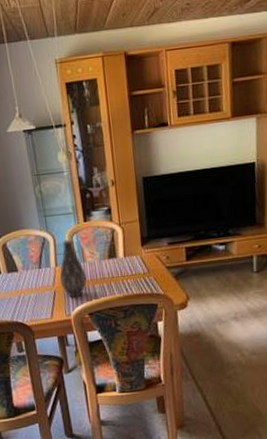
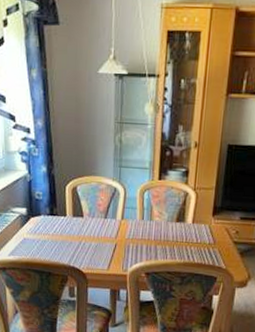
vase: present [59,239,87,298] -> none [123,194,150,255]

